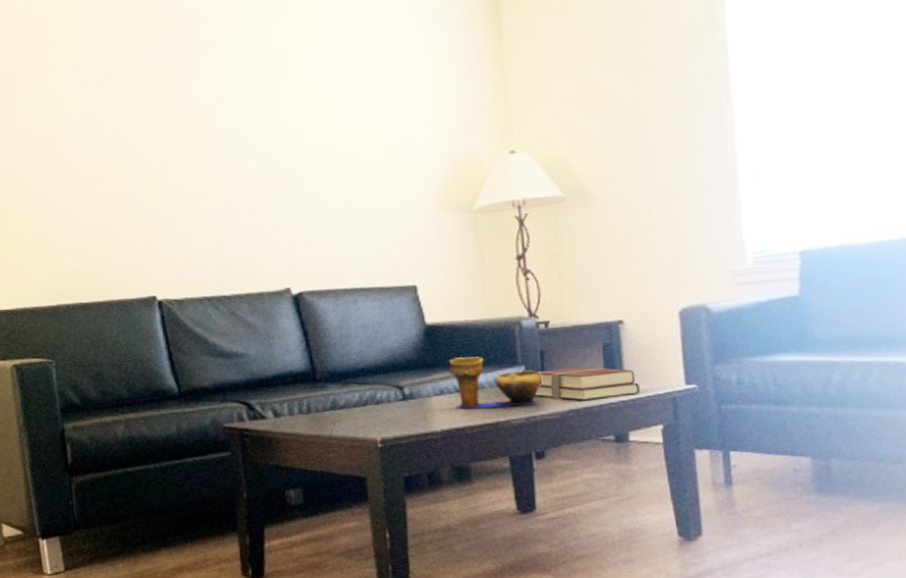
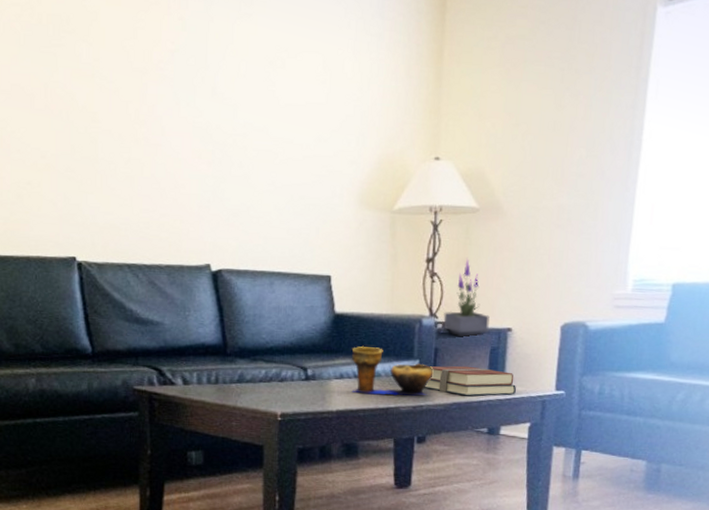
potted plant: none [544,250,597,336] -> present [443,258,490,338]

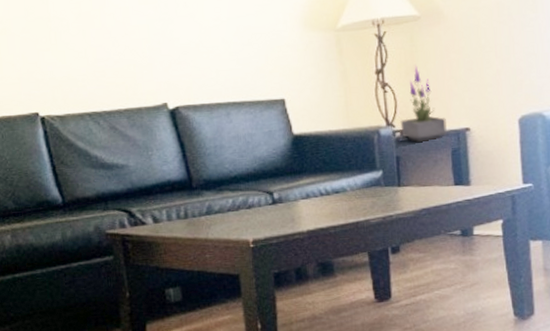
decorative bowl: present [351,346,434,396] -> none [314,163,399,211]
books: present [425,365,516,396] -> none [392,170,483,201]

